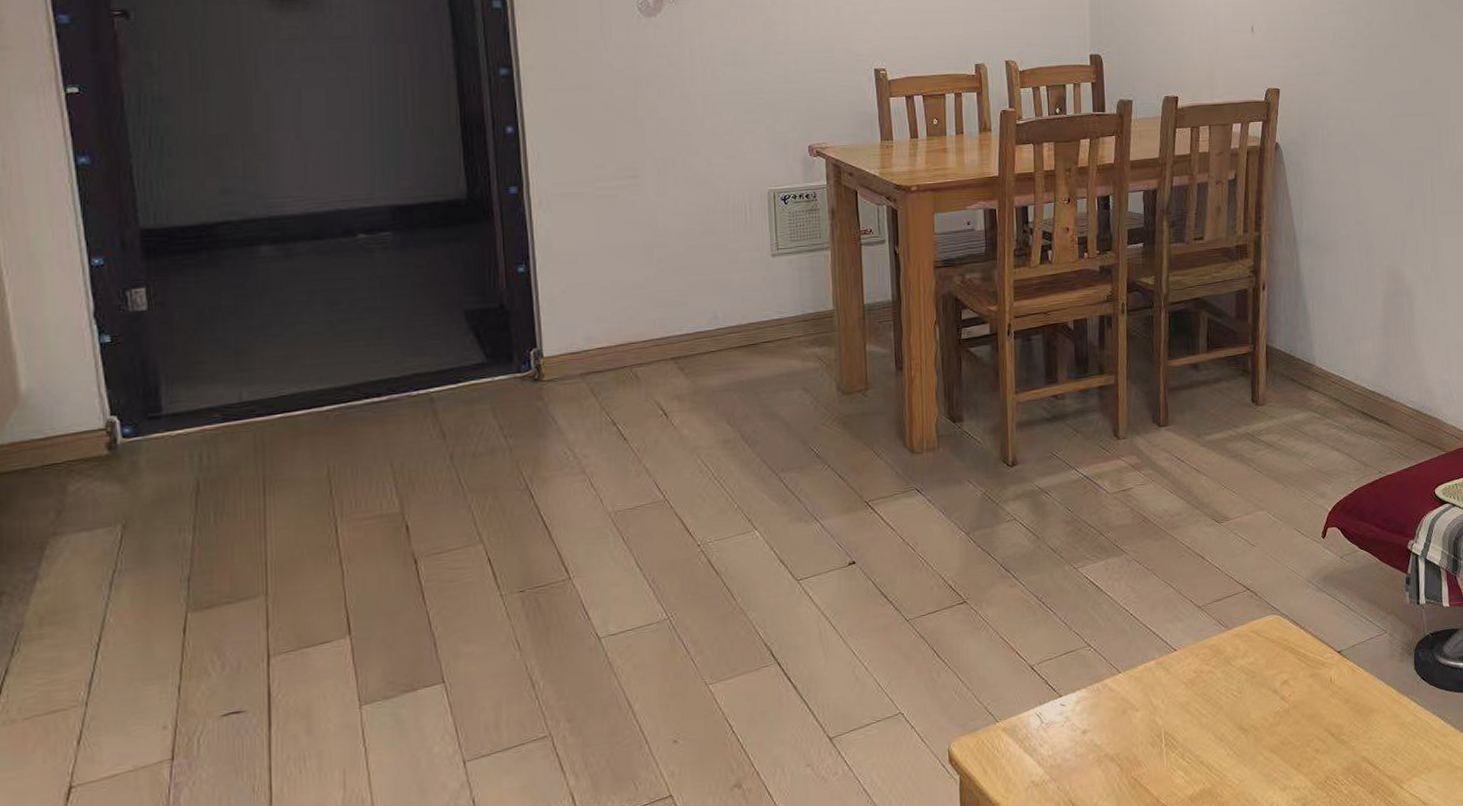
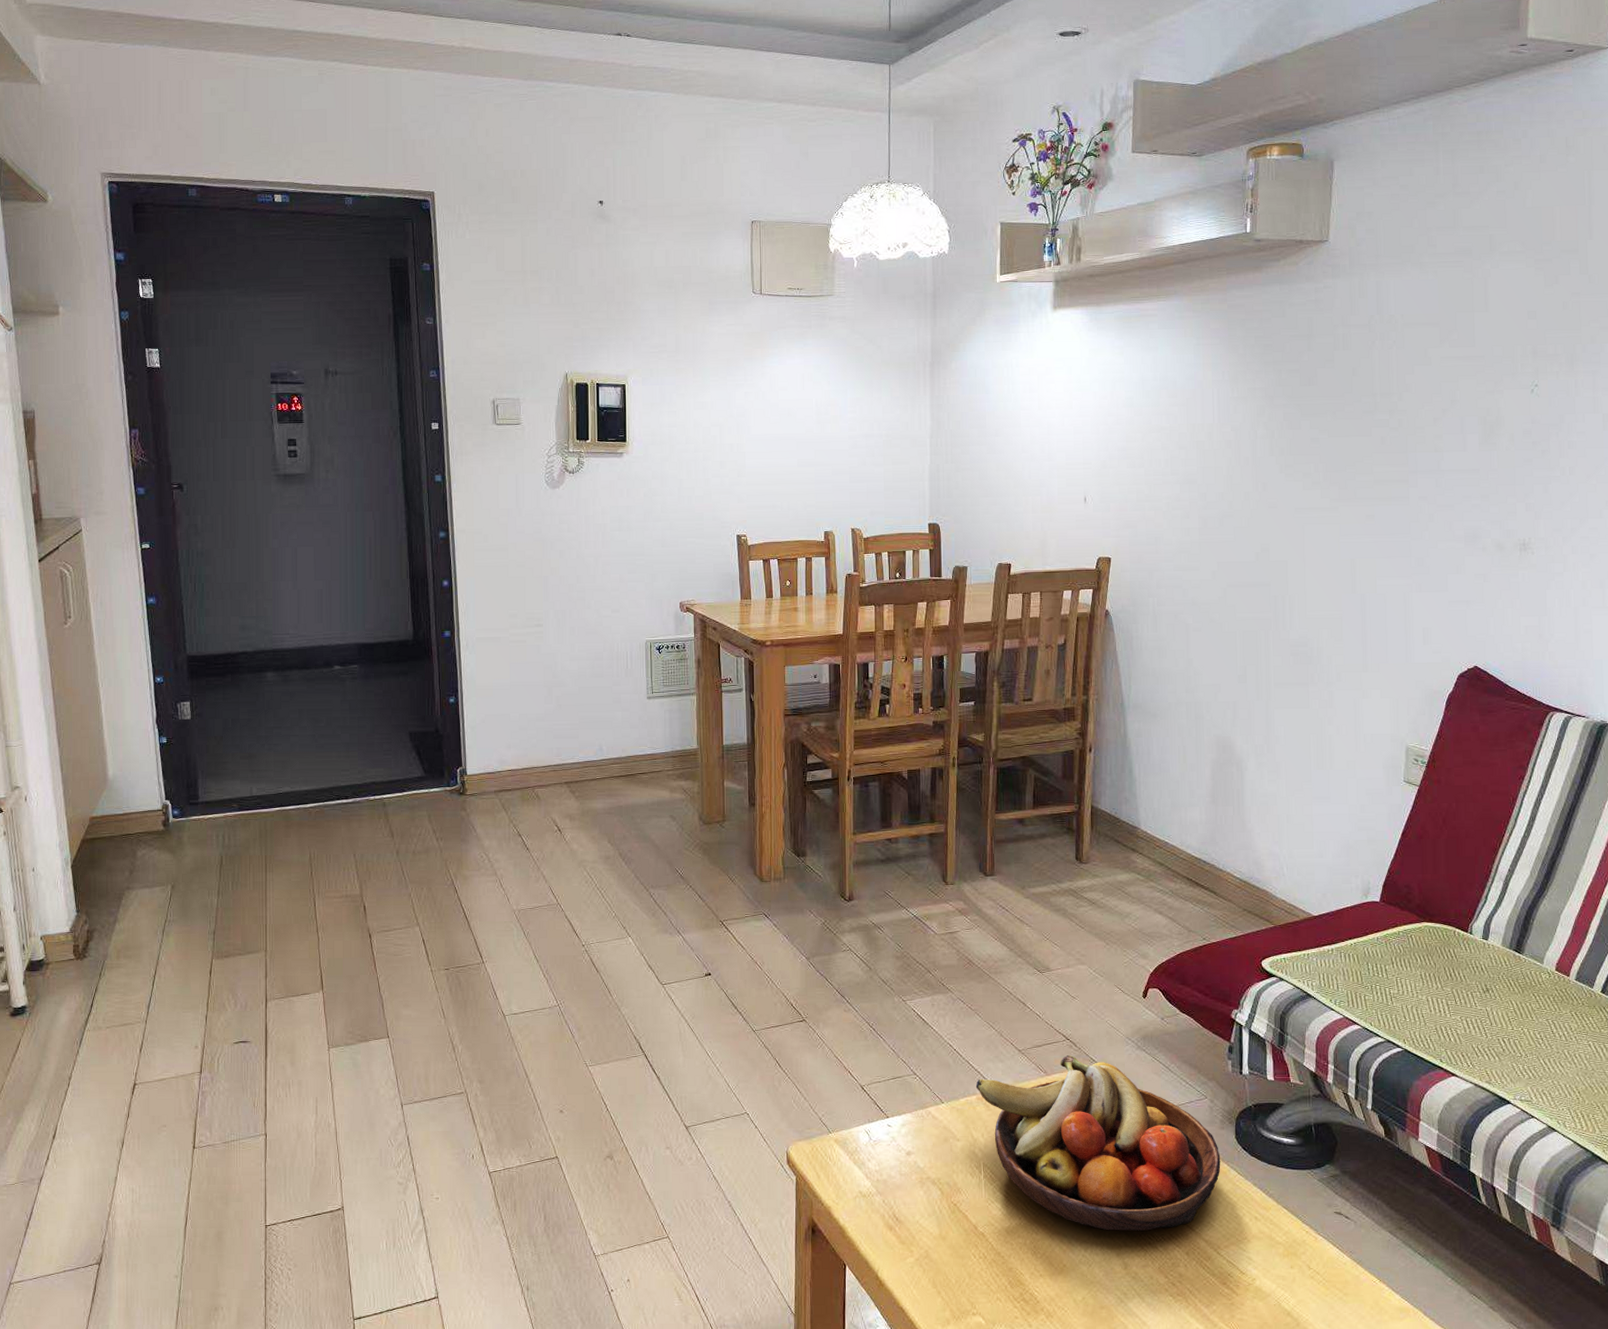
fruit bowl: none [1154,605,1402,782] -> present [975,1054,1221,1231]

